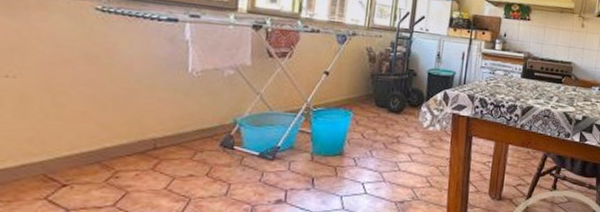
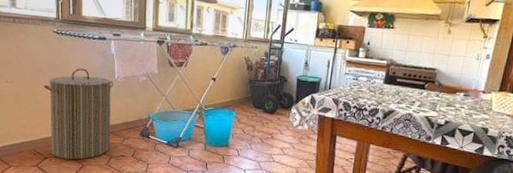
laundry hamper: none [71,58,186,186] -> present [44,68,114,160]

